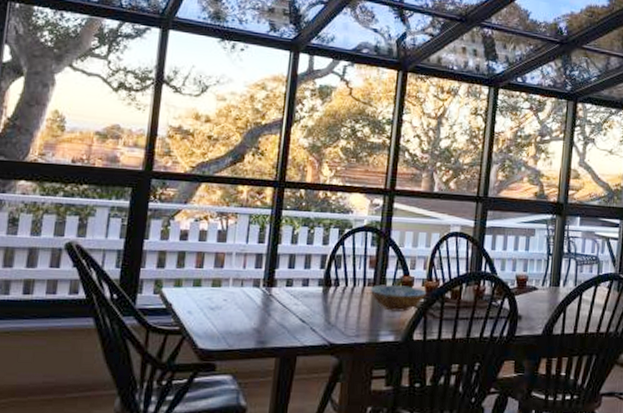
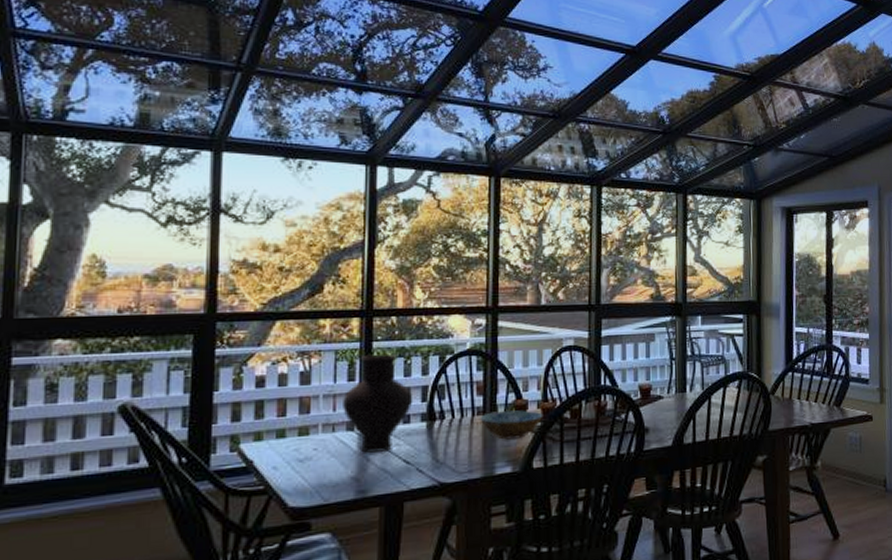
vase: none [251,221,313,310] -> present [343,353,413,453]

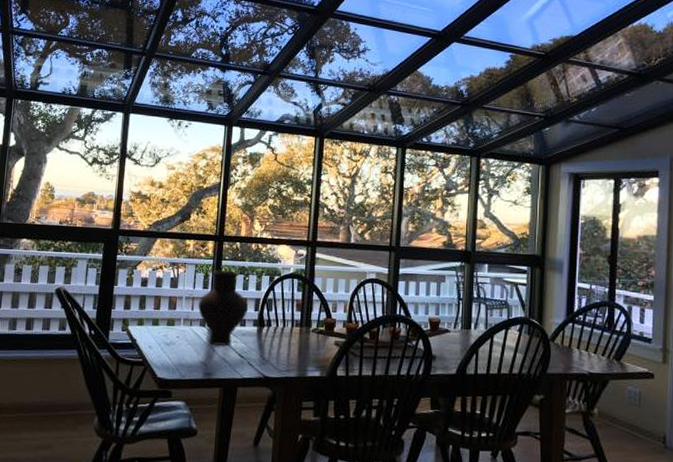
bowl: present [480,410,543,440] -> none [297,325,348,350]

